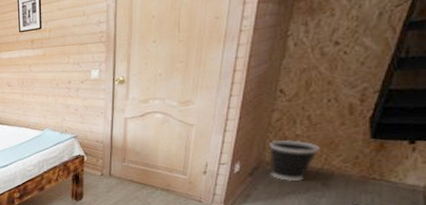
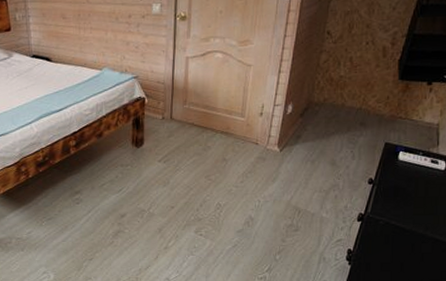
wastebasket: present [269,139,320,181] -> none [318,80,359,121]

